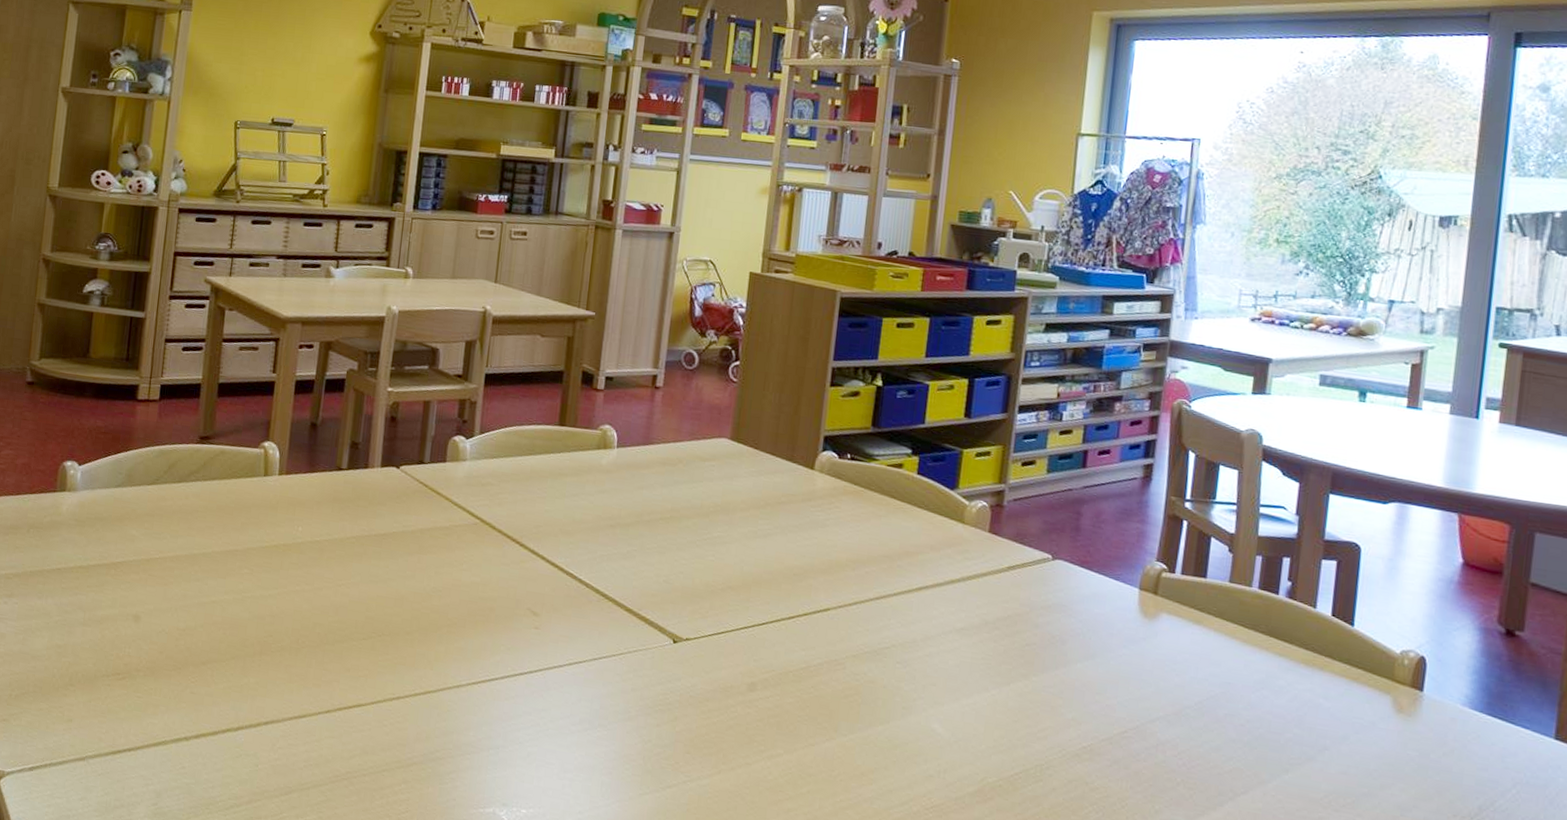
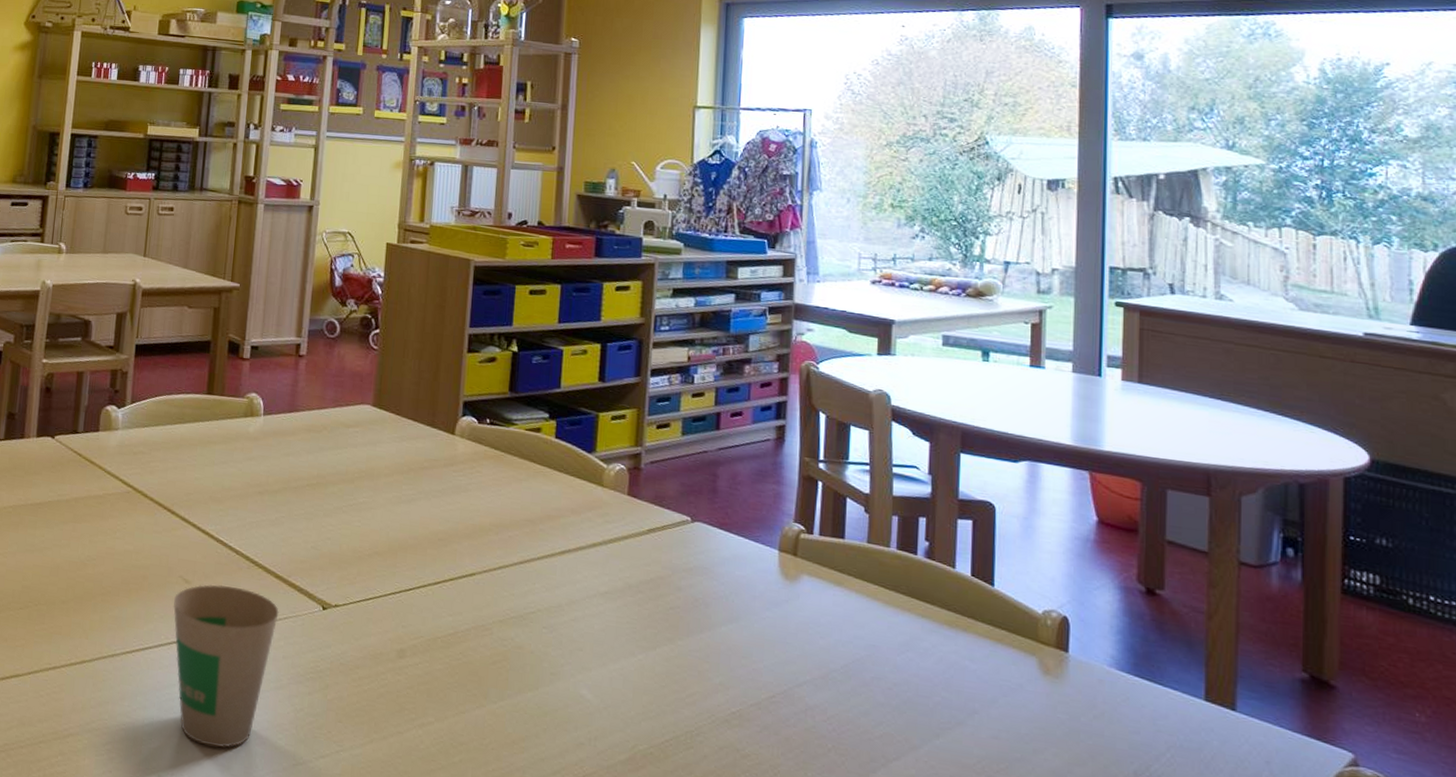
paper cup: none [520,617,629,777] -> present [173,585,279,748]

